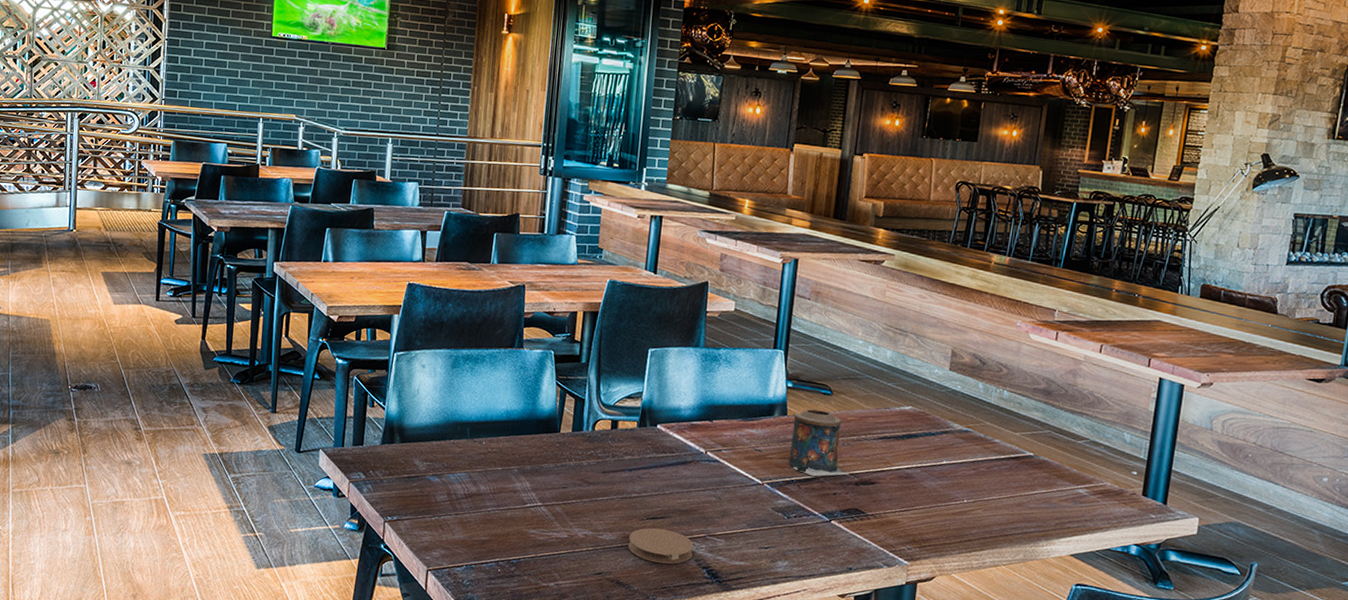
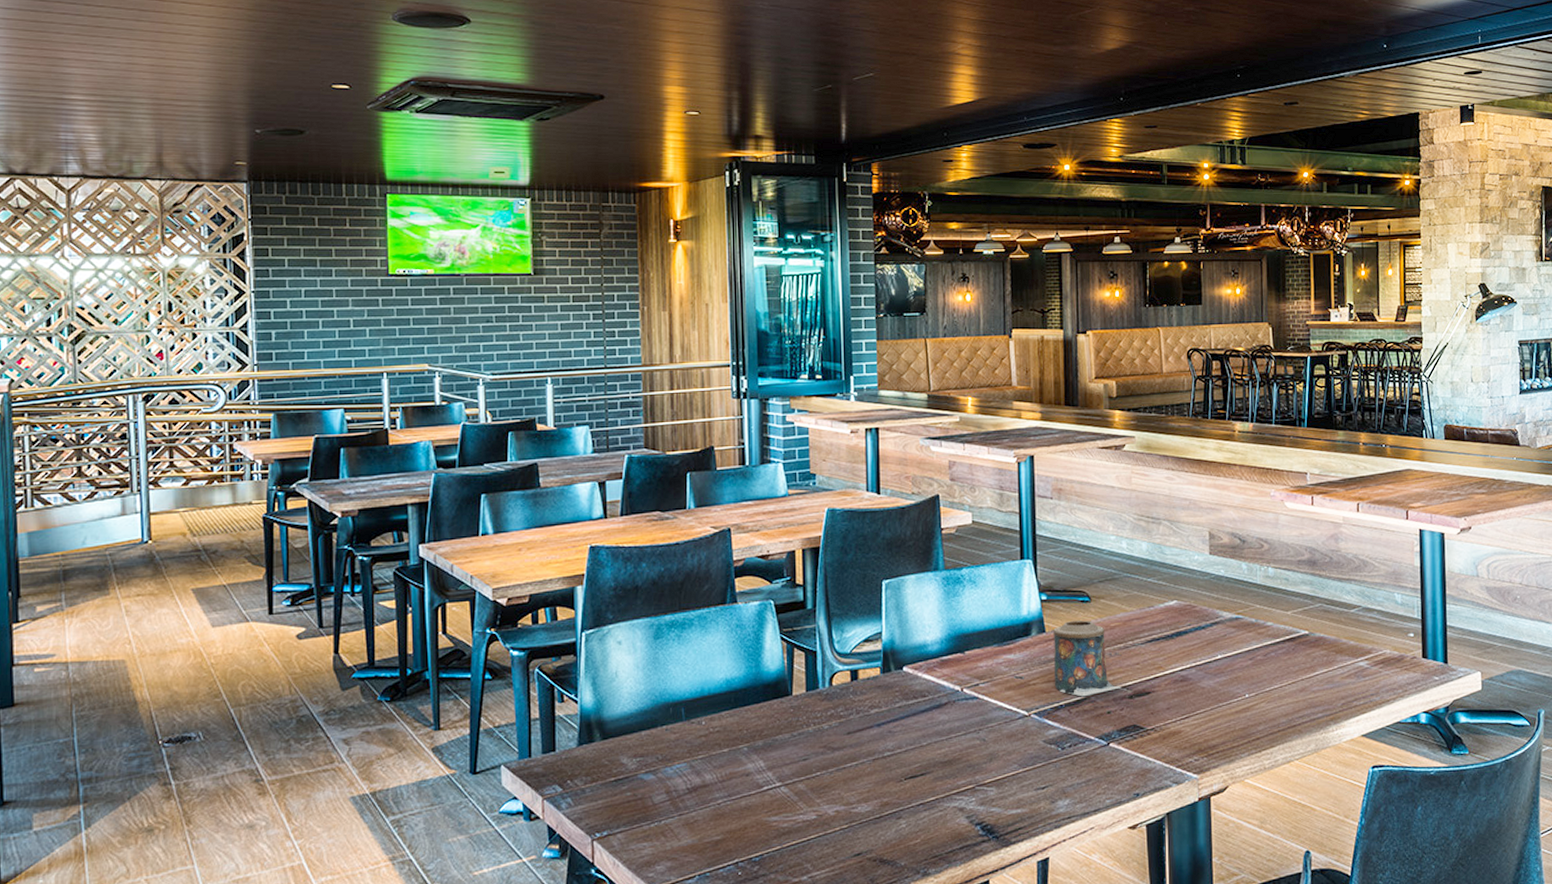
coaster: present [628,528,694,564] -> none [887,787,963,829]

